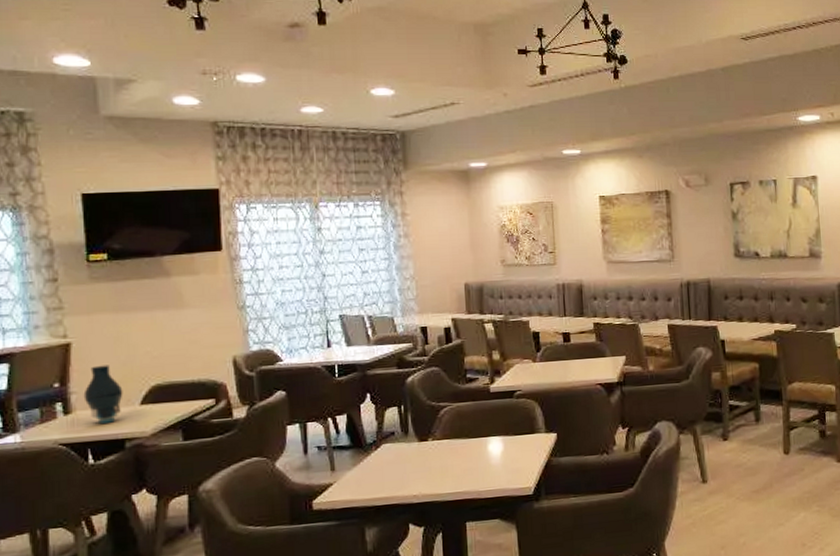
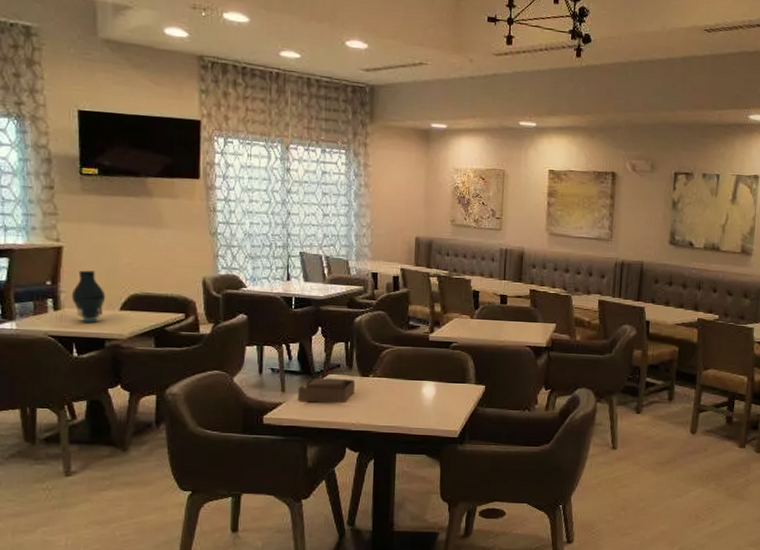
napkin holder: none [349,446,414,480] -> present [297,378,356,404]

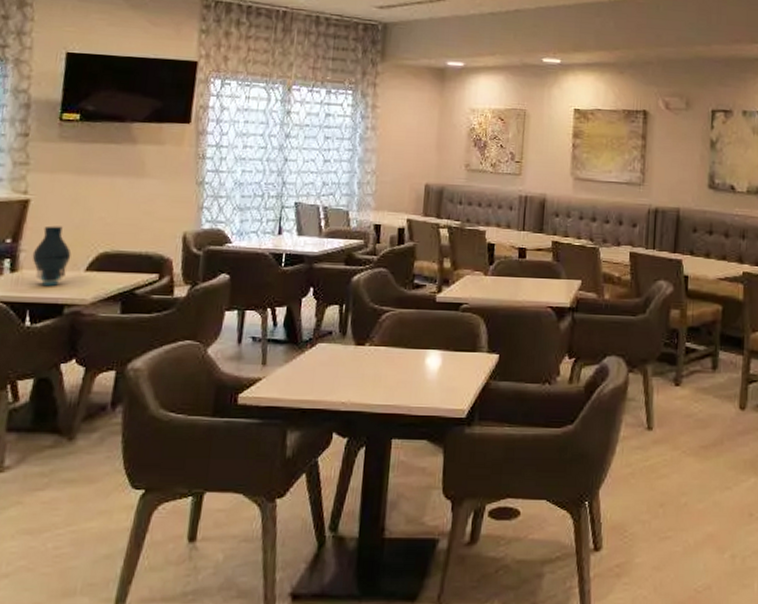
napkin holder: present [297,378,356,404] -> none [280,347,349,378]

